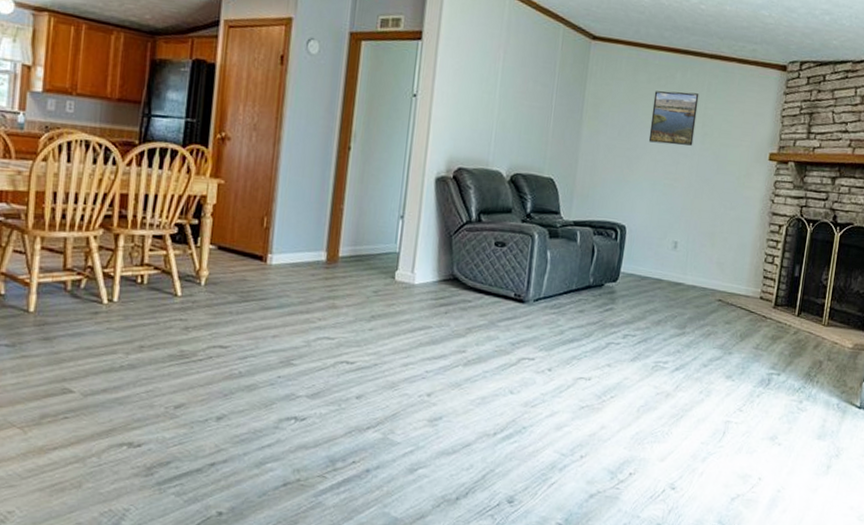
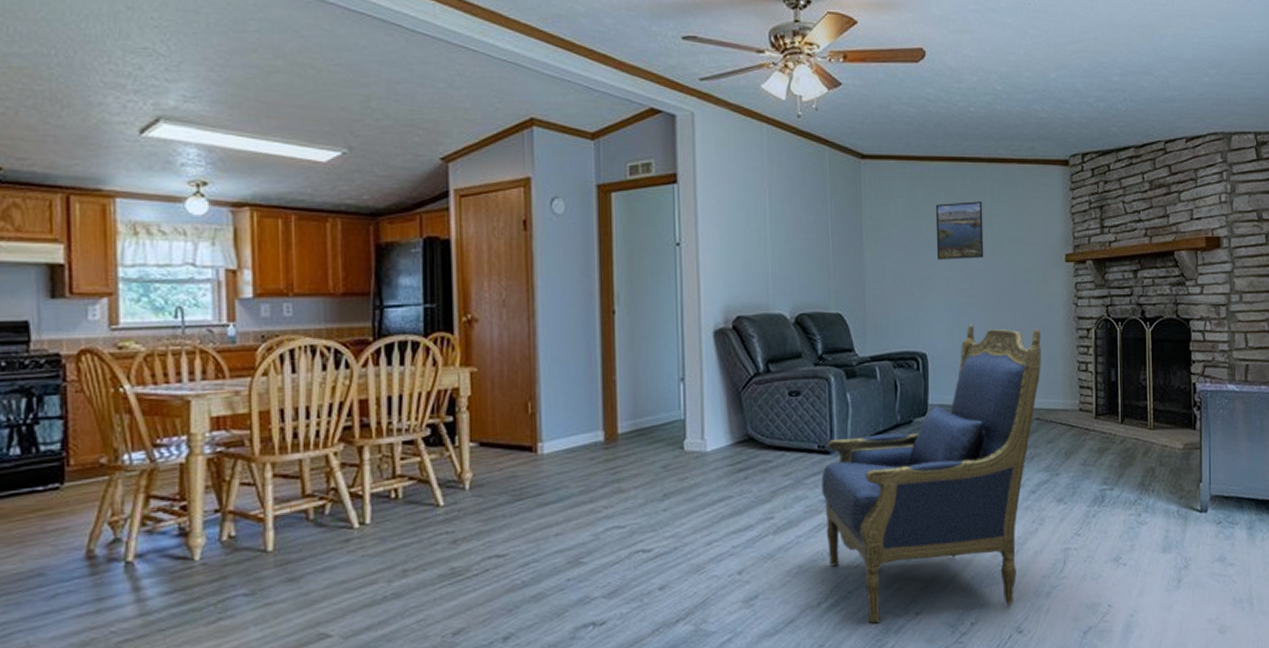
armchair: none [509,204,735,463] -> present [821,323,1041,624]

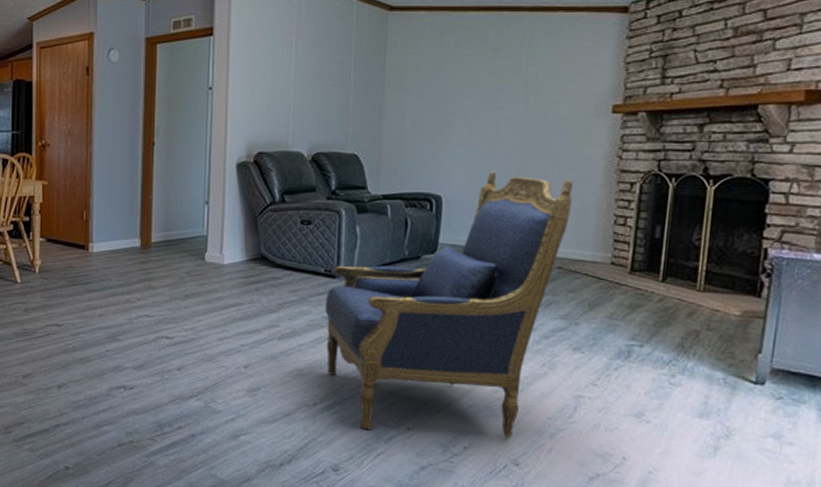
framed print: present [935,201,984,260] -> none [461,51,519,108]

